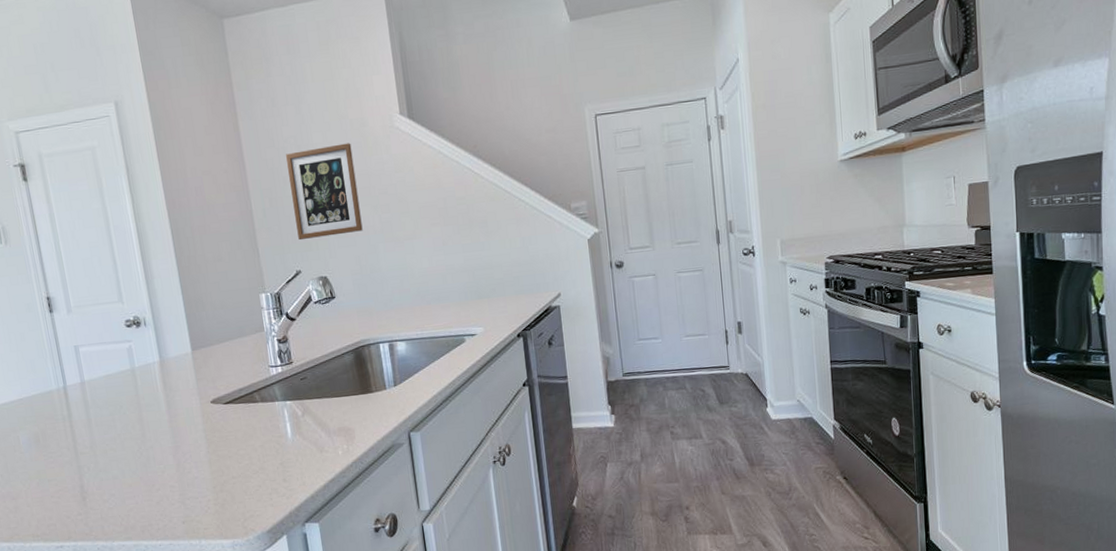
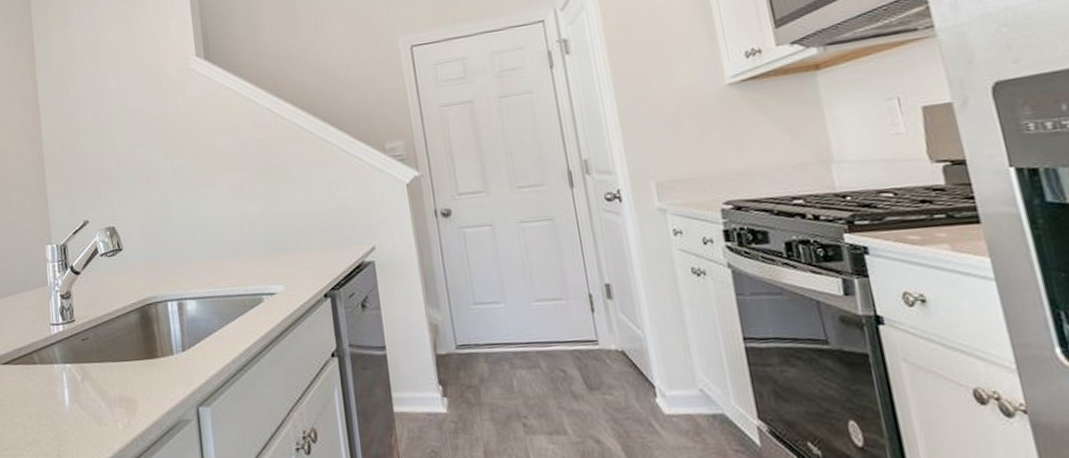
wall art: present [285,143,363,241] -> none [79,87,154,189]

